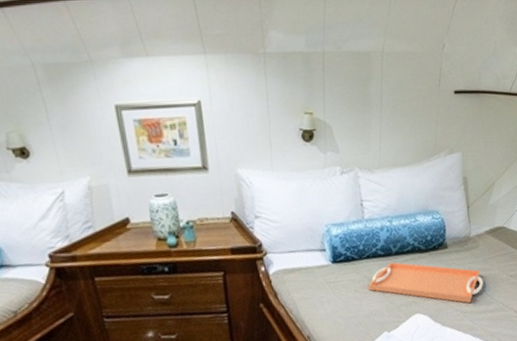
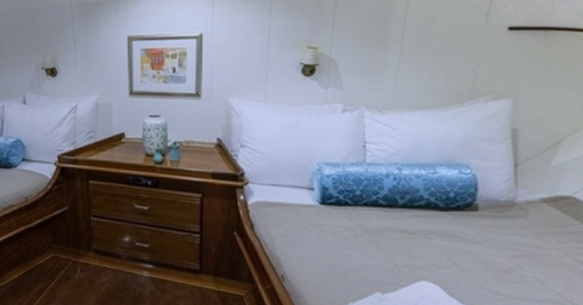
serving tray: present [368,262,484,304] -> none [361,215,531,285]

